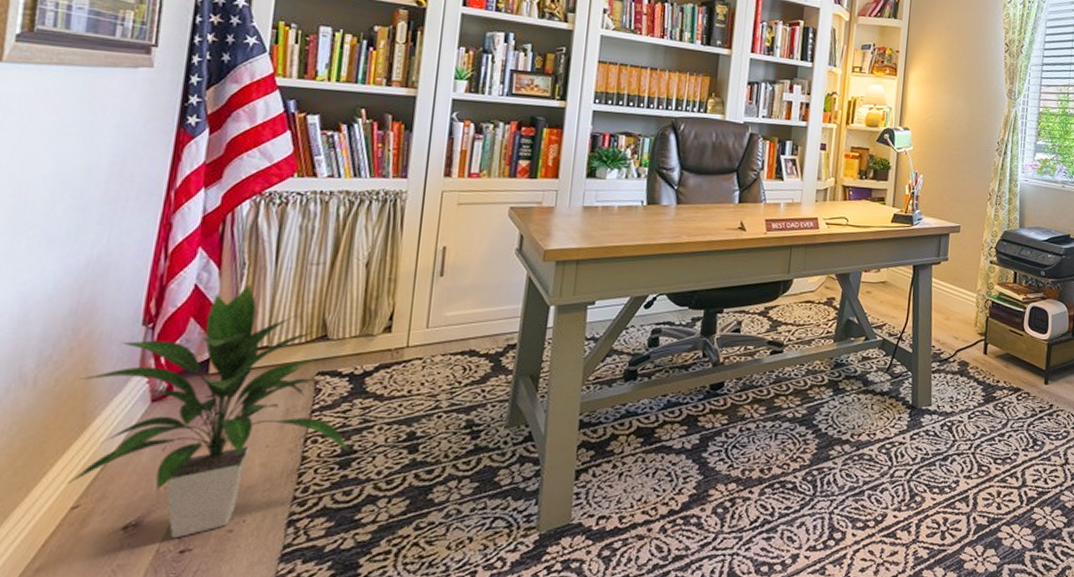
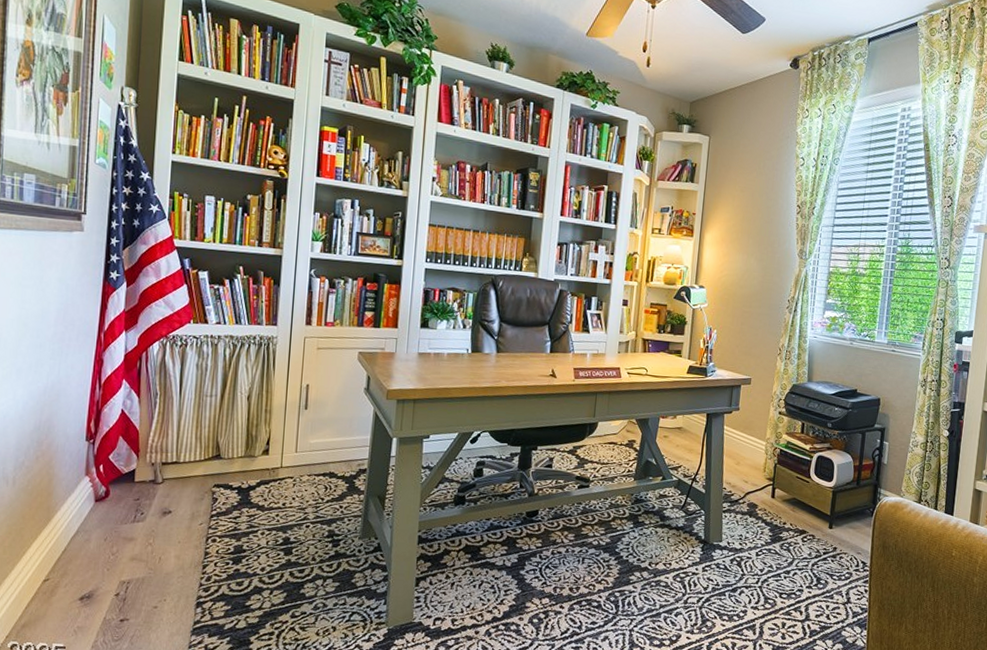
indoor plant: present [67,284,349,539] -> none [40,410,240,610]

